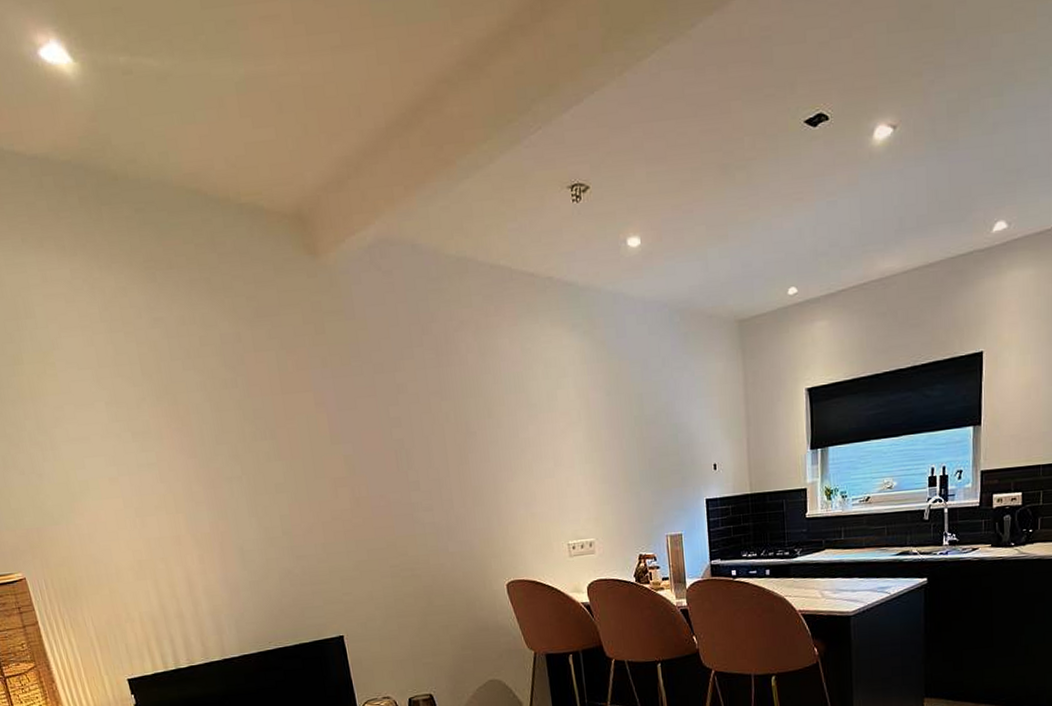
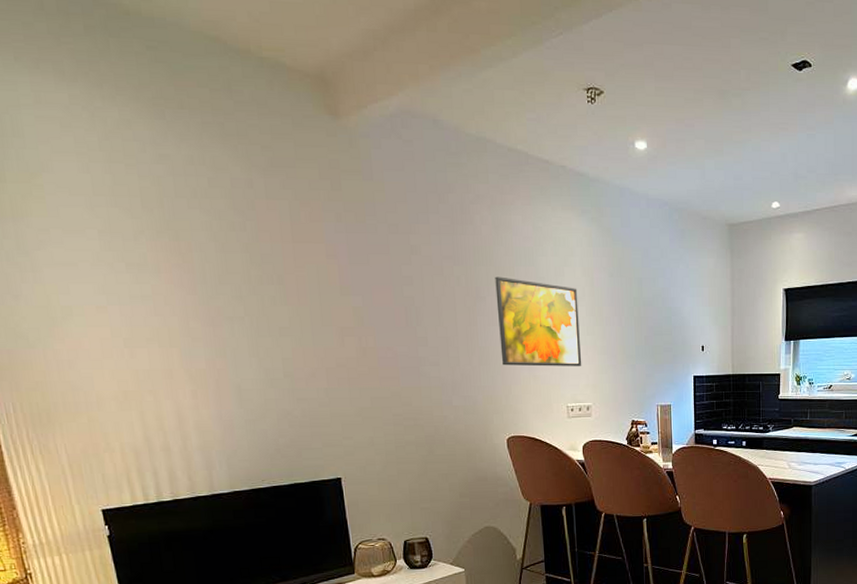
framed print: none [484,407,582,505] -> present [495,276,582,367]

